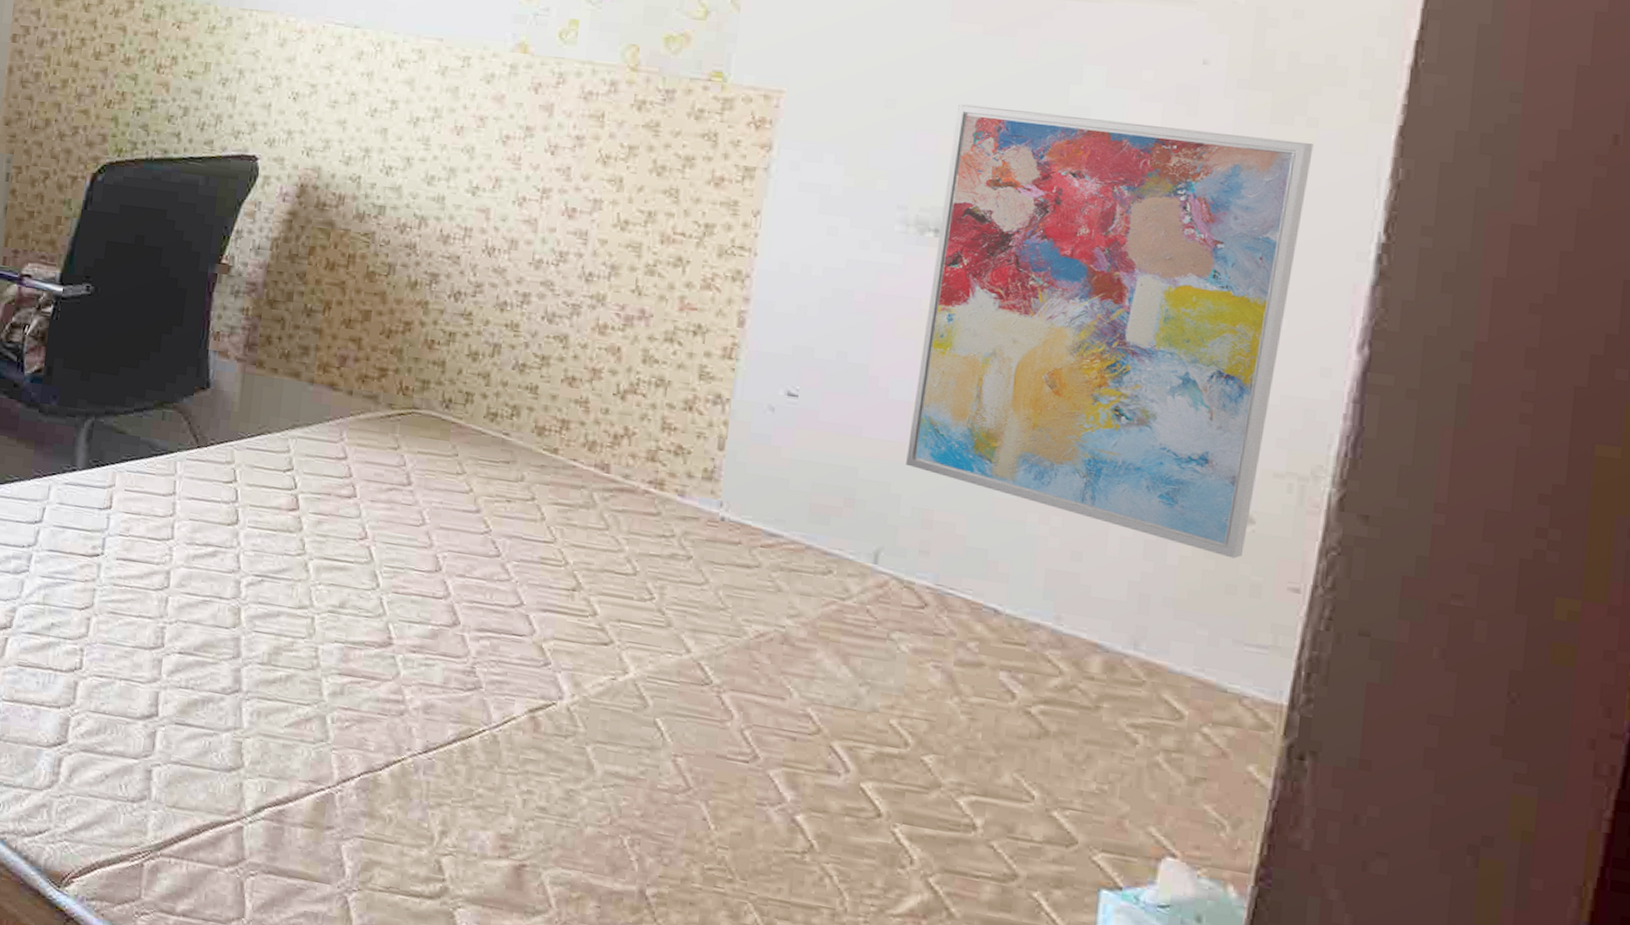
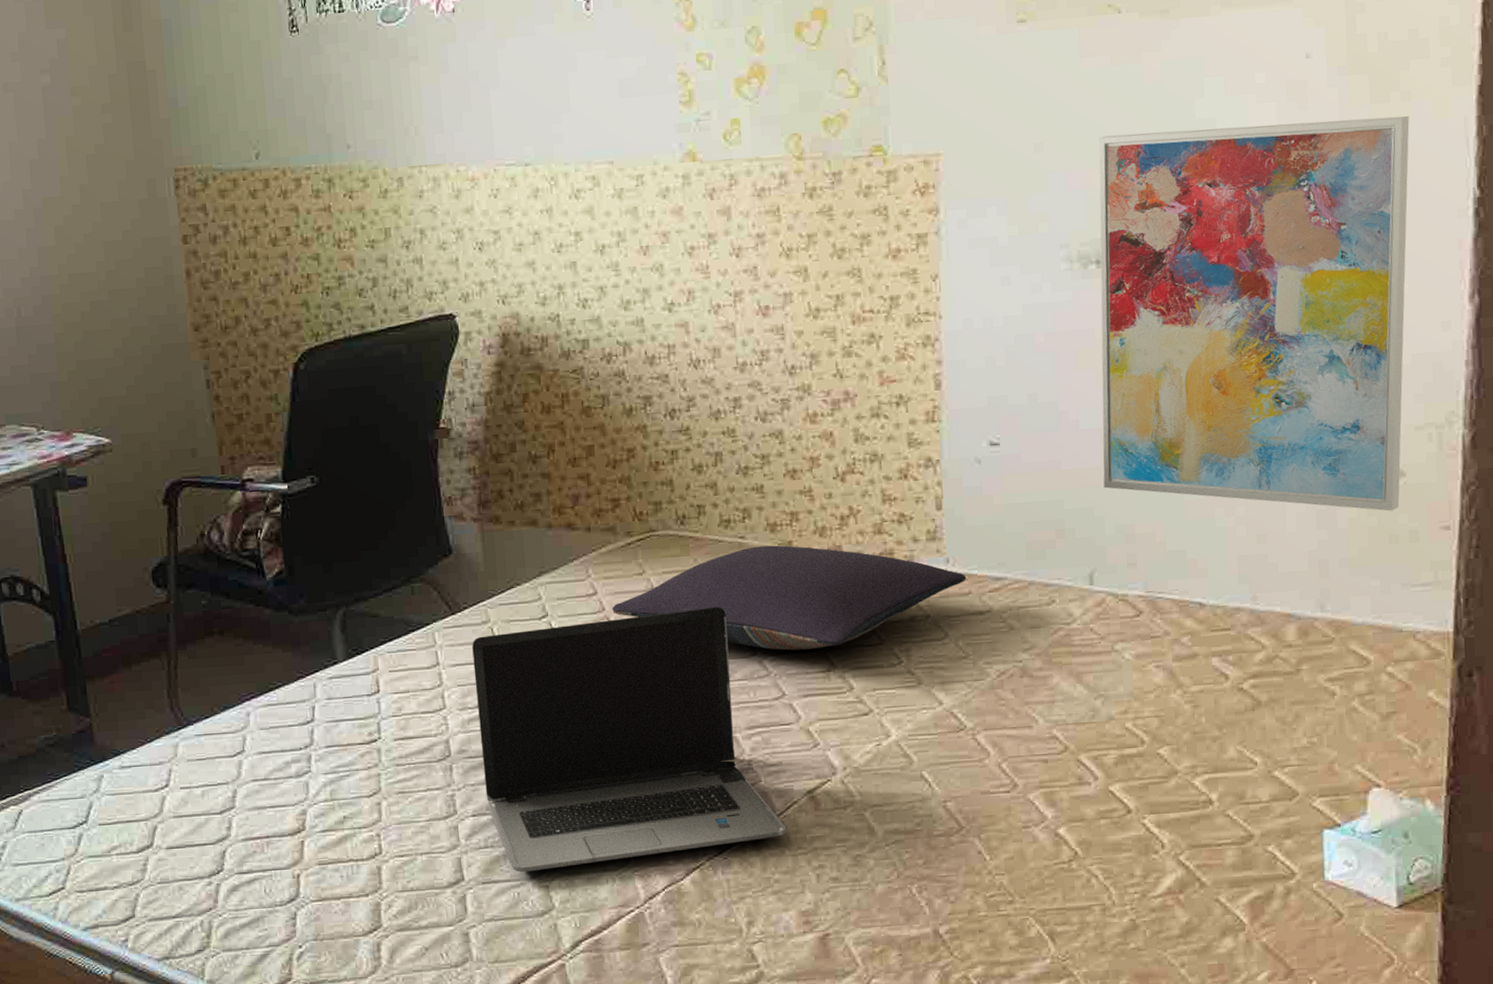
laptop computer: none [196,475,500,750] -> present [472,606,787,872]
pillow: none [359,446,739,567] -> present [612,545,967,651]

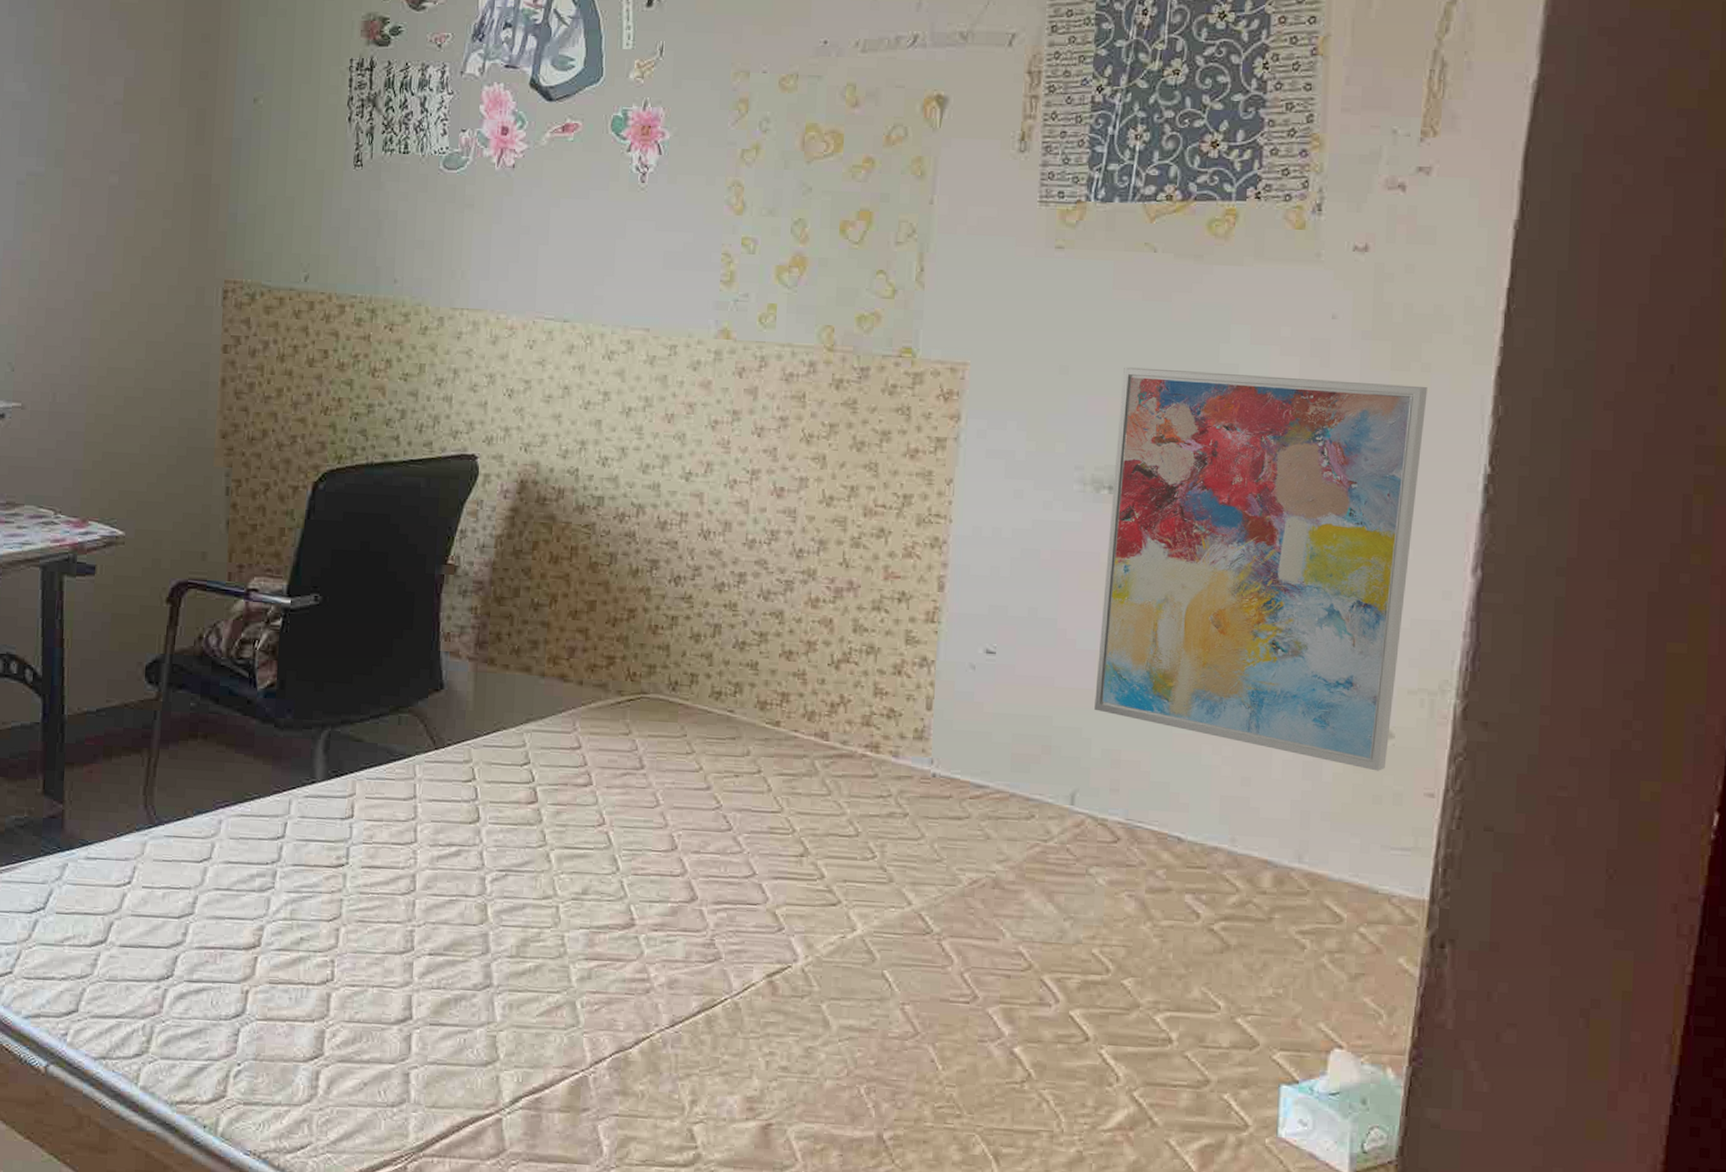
laptop computer: present [472,606,787,872] -> none [445,775,741,1020]
pillow: present [612,545,967,651] -> none [594,722,949,832]

